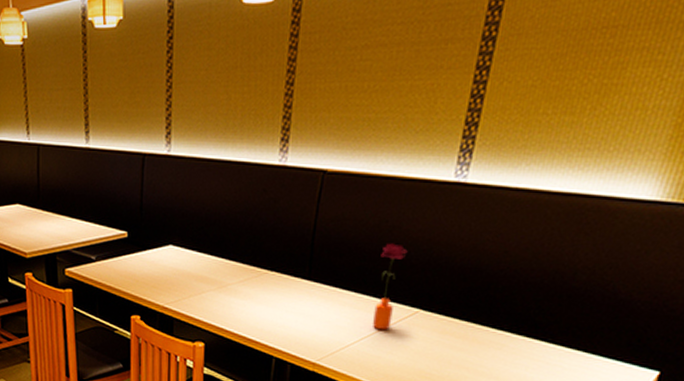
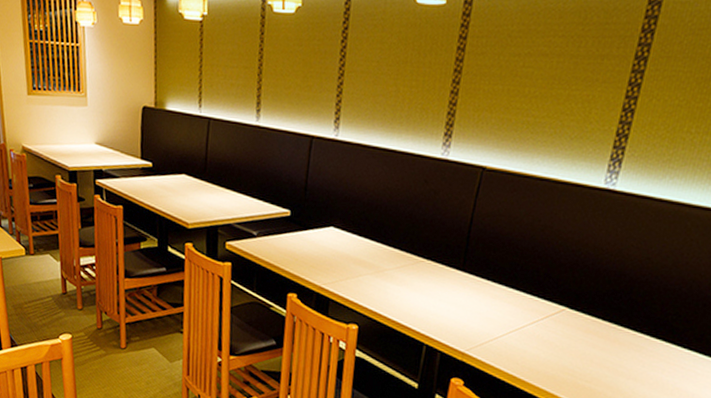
flower: present [372,243,408,330] -> none [520,241,558,326]

